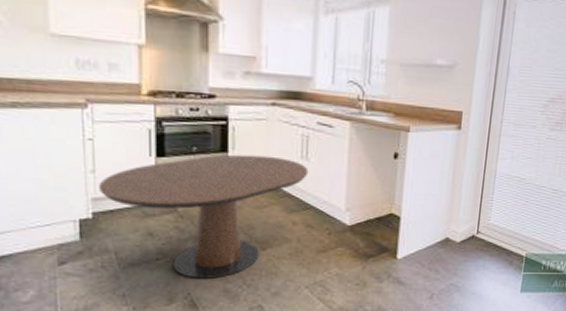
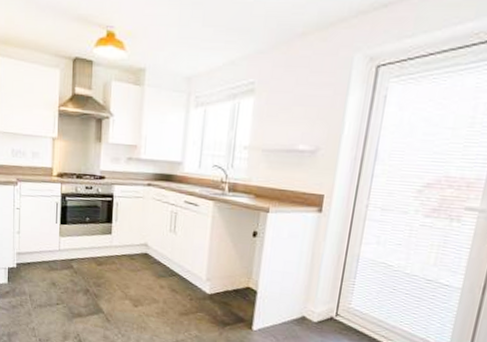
dining table: present [98,154,309,278] -> none [21,225,176,326]

